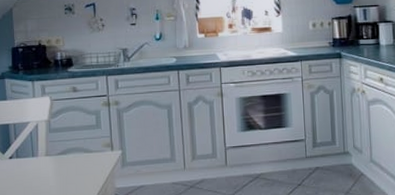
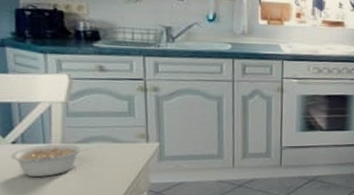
legume: none [8,156,68,187] -> present [10,144,90,177]

